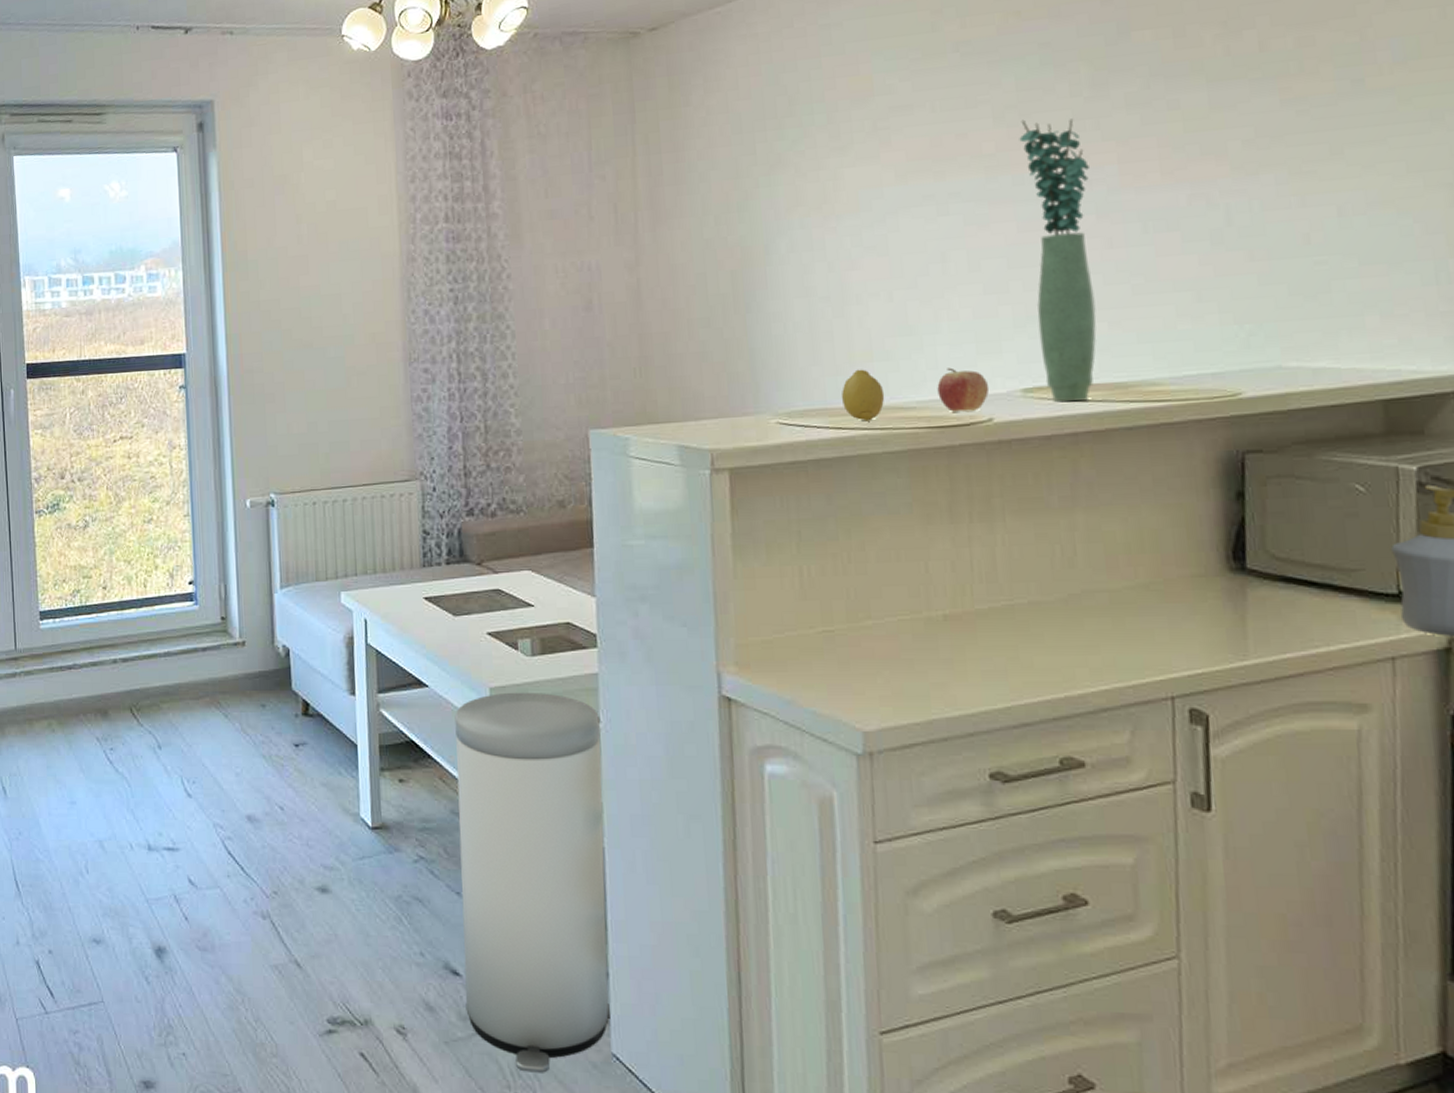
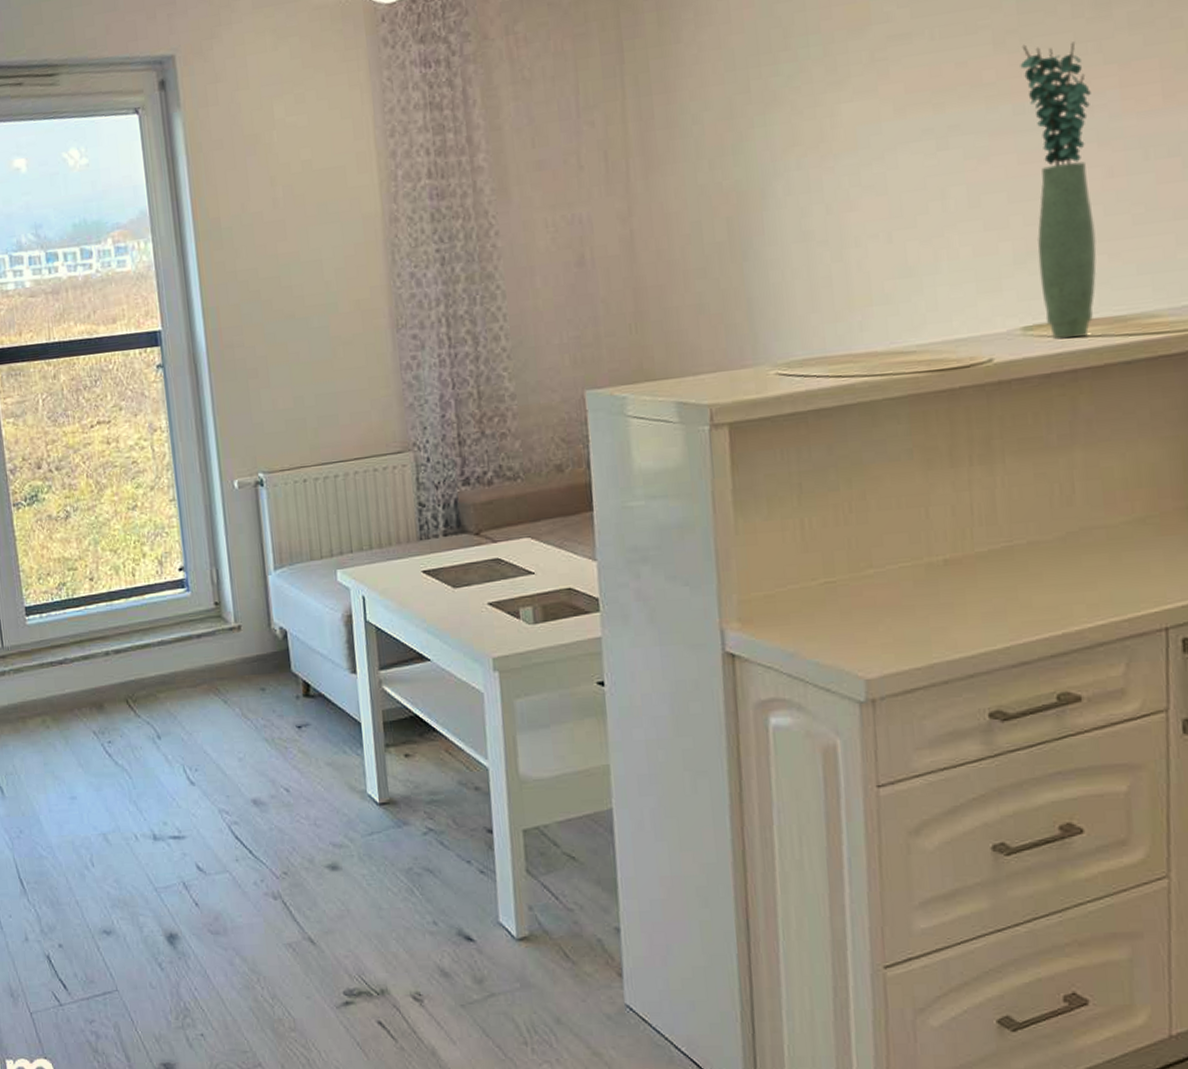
pedal bin: present [455,692,609,1073] -> none [458,659,622,1028]
fruit: present [841,369,885,421] -> none [840,314,885,368]
fruit: present [937,367,990,412] -> none [937,308,990,354]

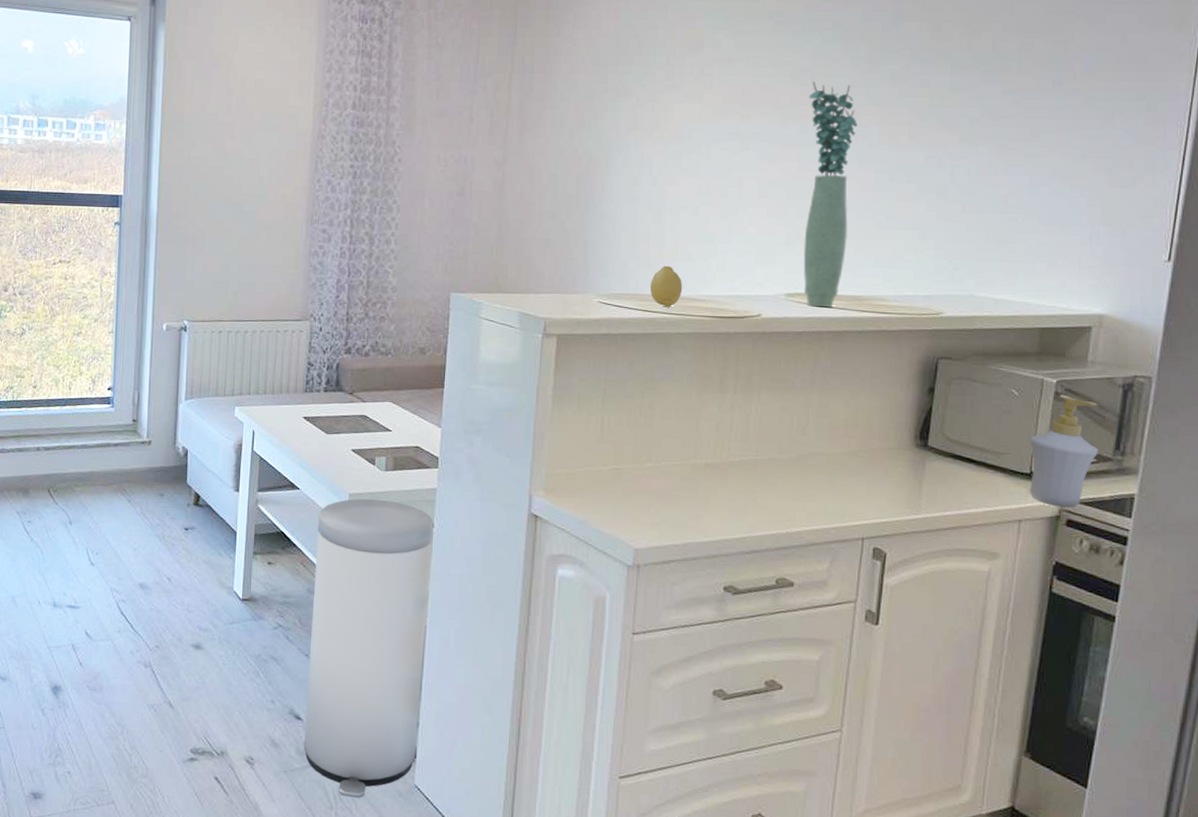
pedal bin: none [458,659,622,1028] -> present [303,498,434,798]
fruit: none [840,314,885,368] -> present [649,265,683,307]

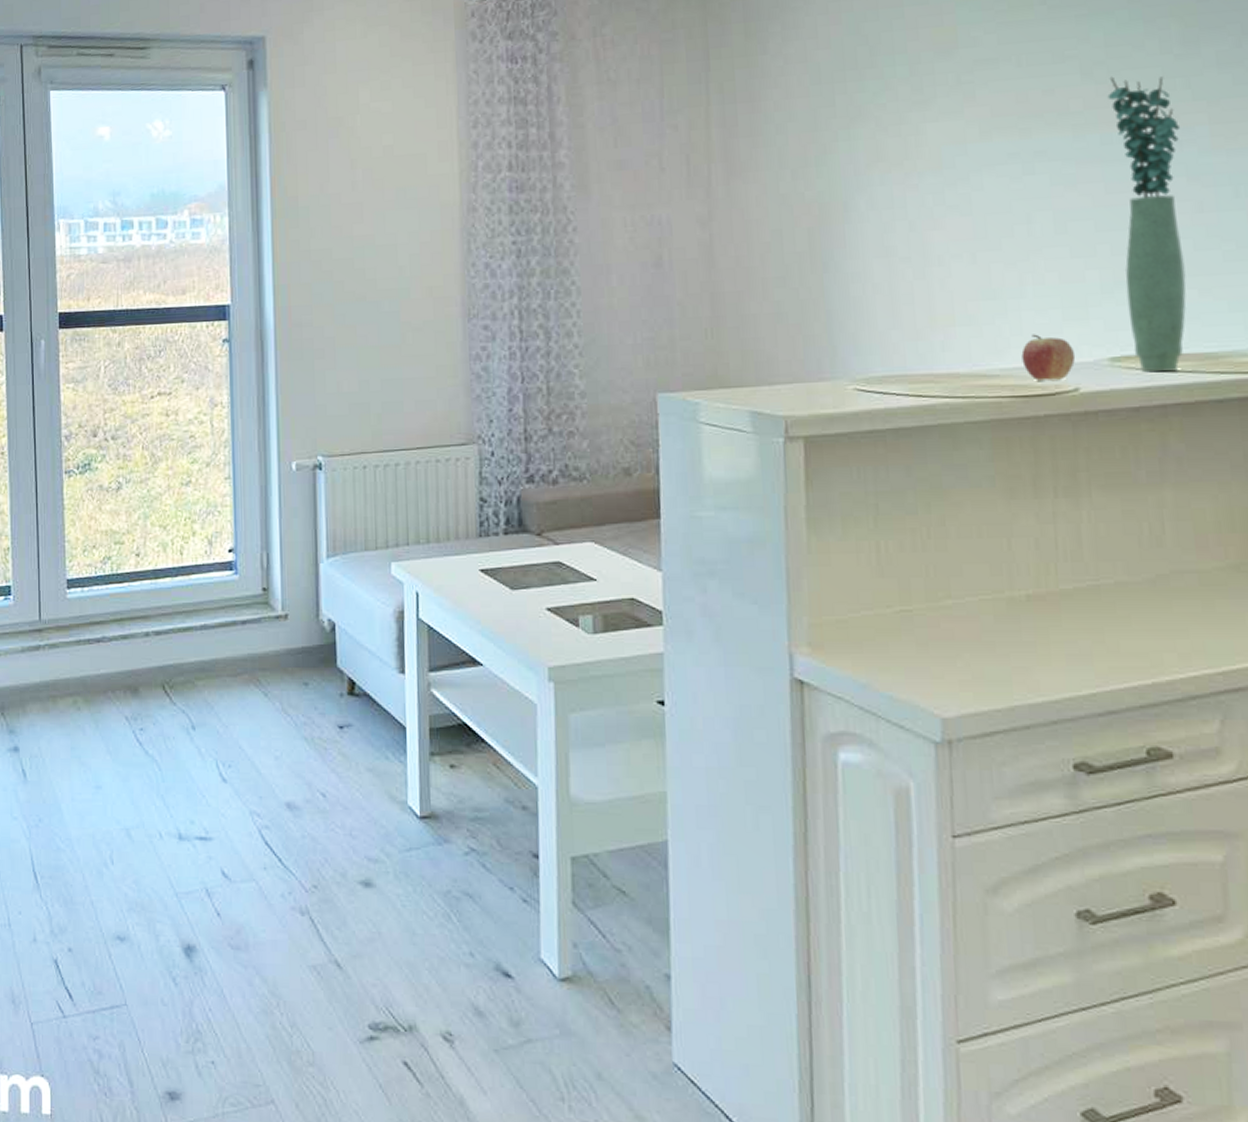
pedal bin: present [303,498,434,798] -> none [510,672,671,1084]
fruit: present [649,265,683,307] -> none [921,334,967,389]
fruit: none [723,271,762,308] -> present [1021,334,1076,381]

